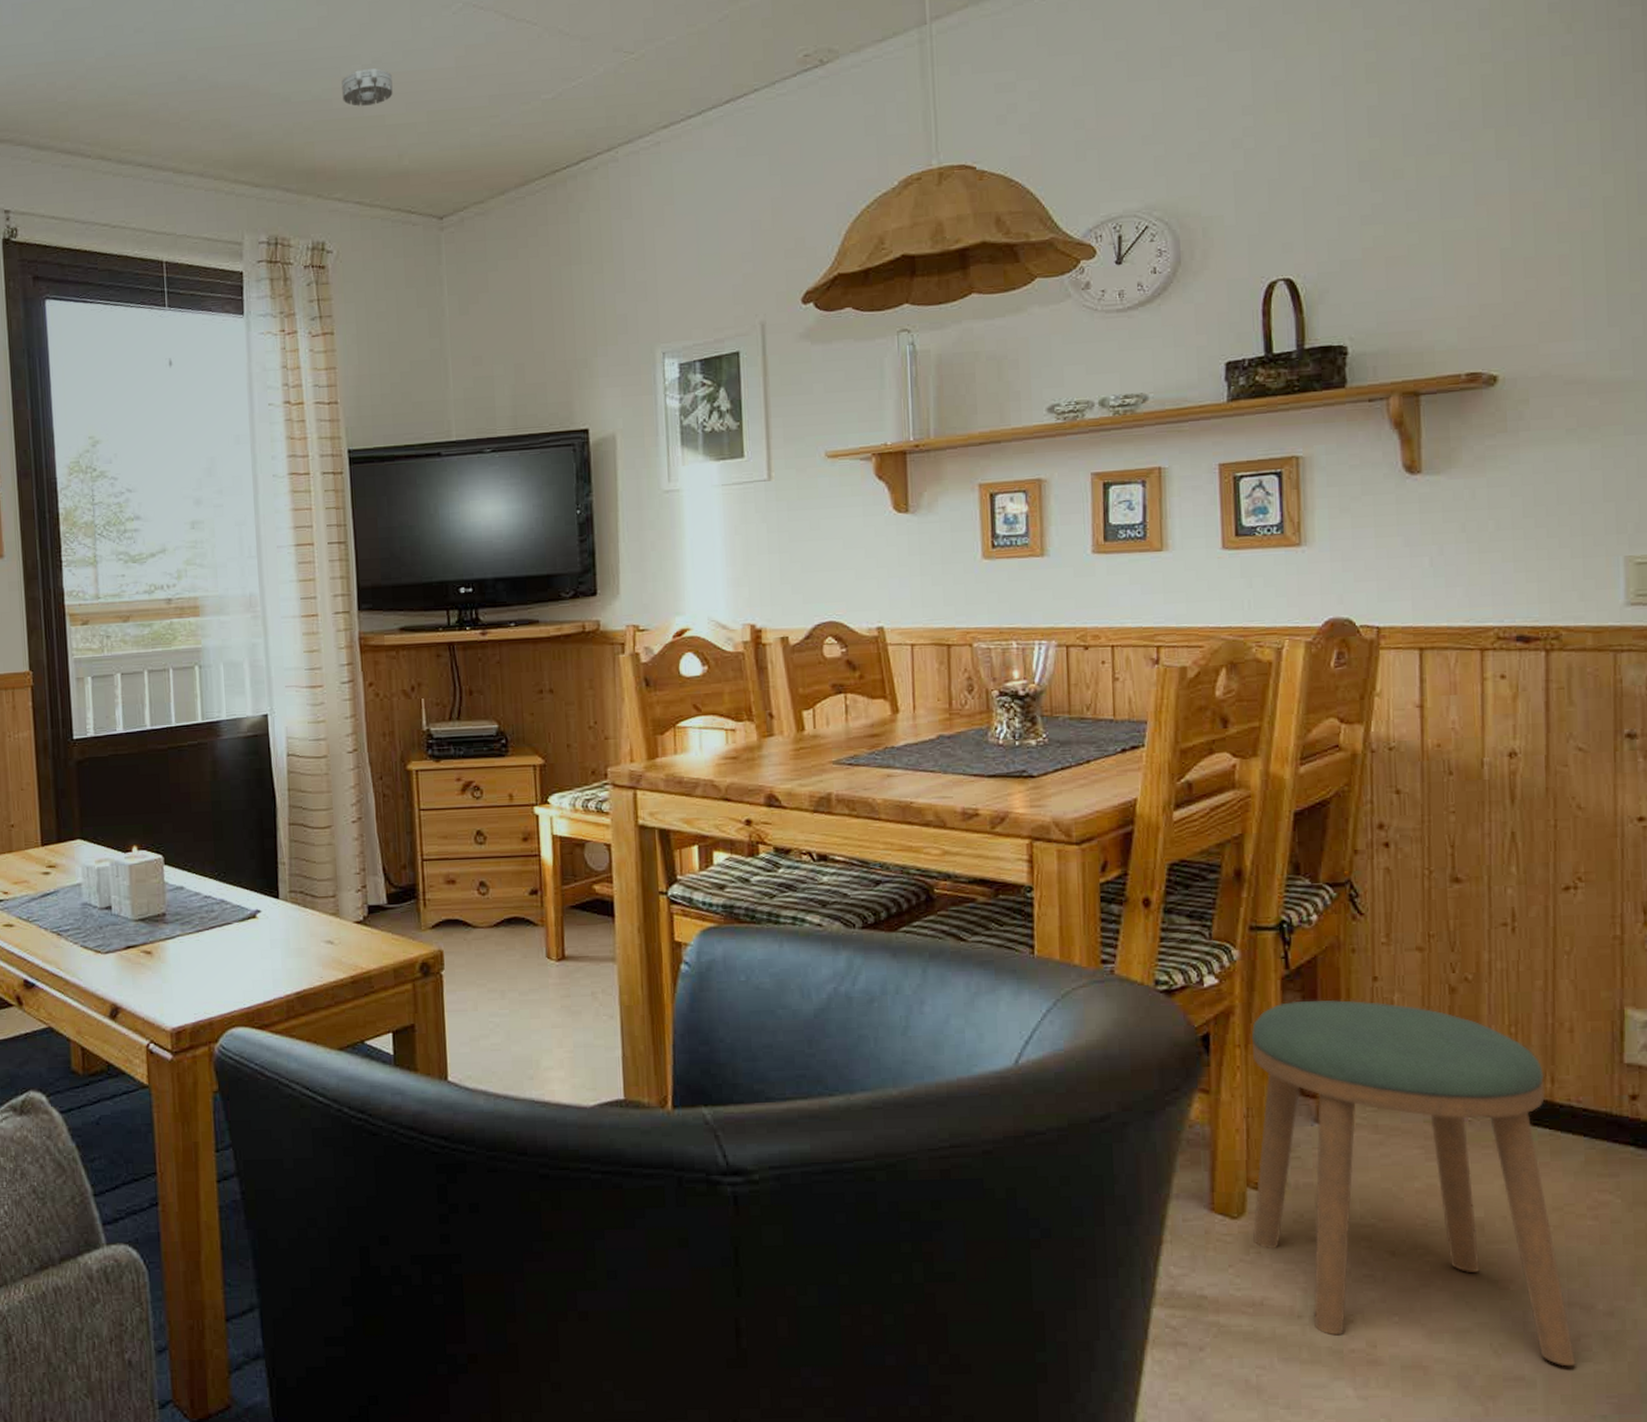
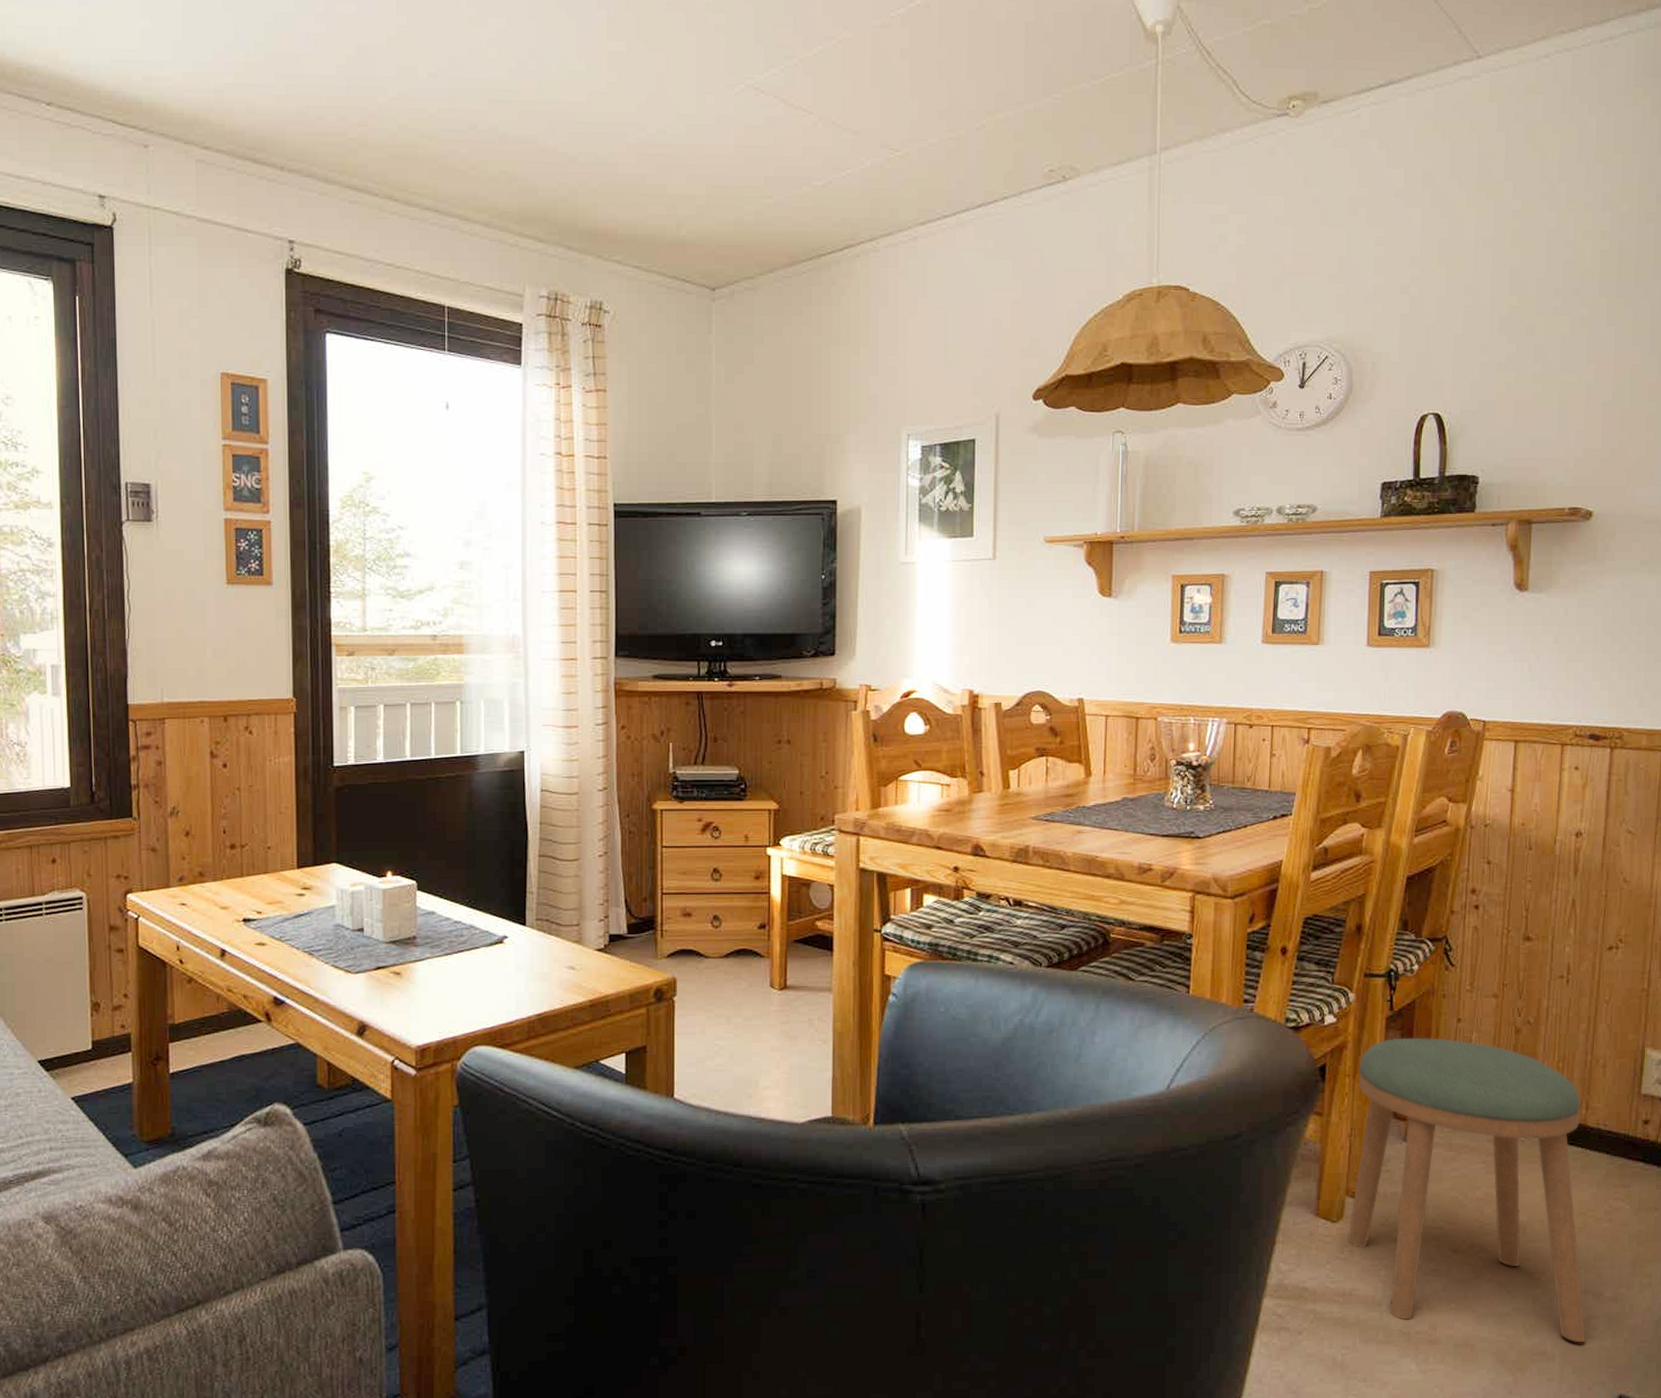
smoke detector: present [342,68,393,107] -> none [627,138,675,174]

